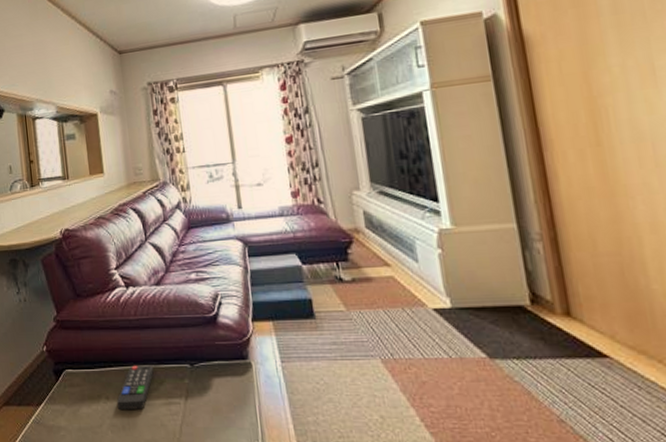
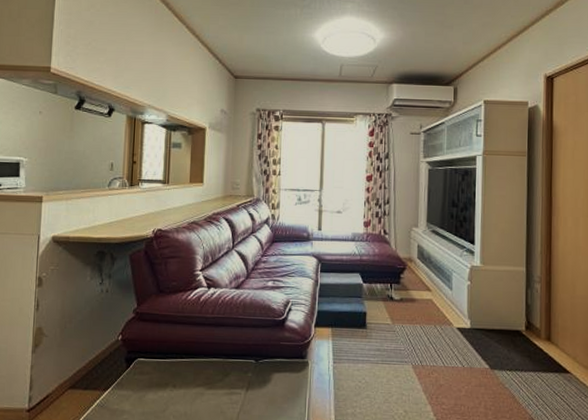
remote control: present [117,365,154,411] -> none [182,358,221,398]

